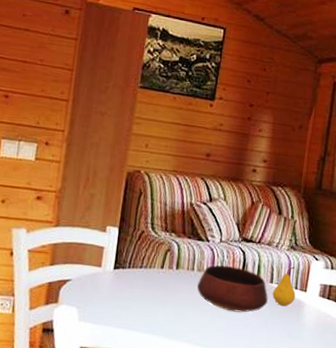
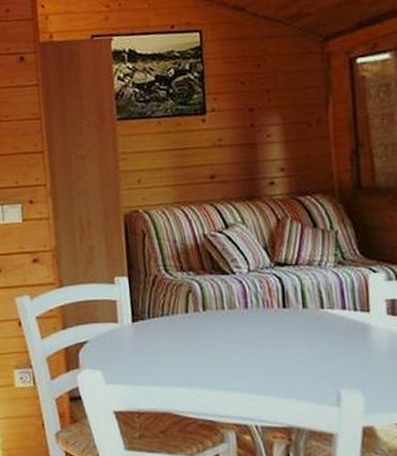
bowl: present [197,265,268,313] -> none [232,296,322,349]
fruit: present [272,266,296,306] -> none [326,285,357,333]

